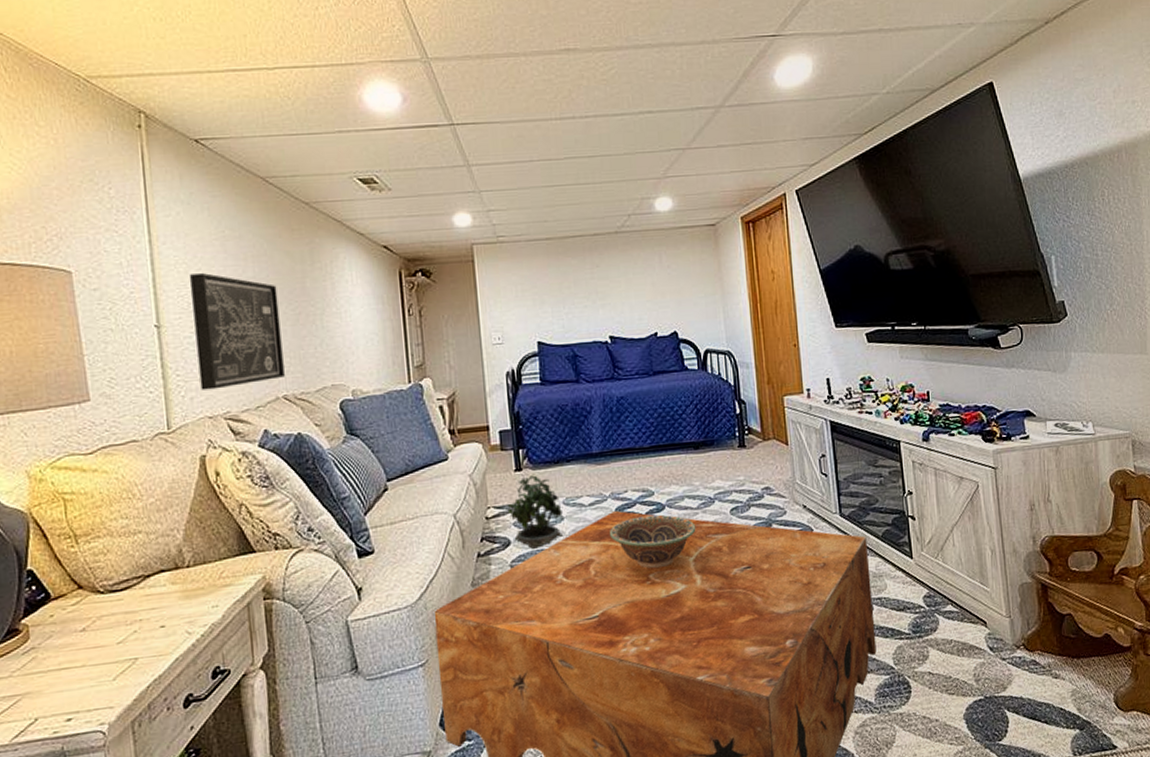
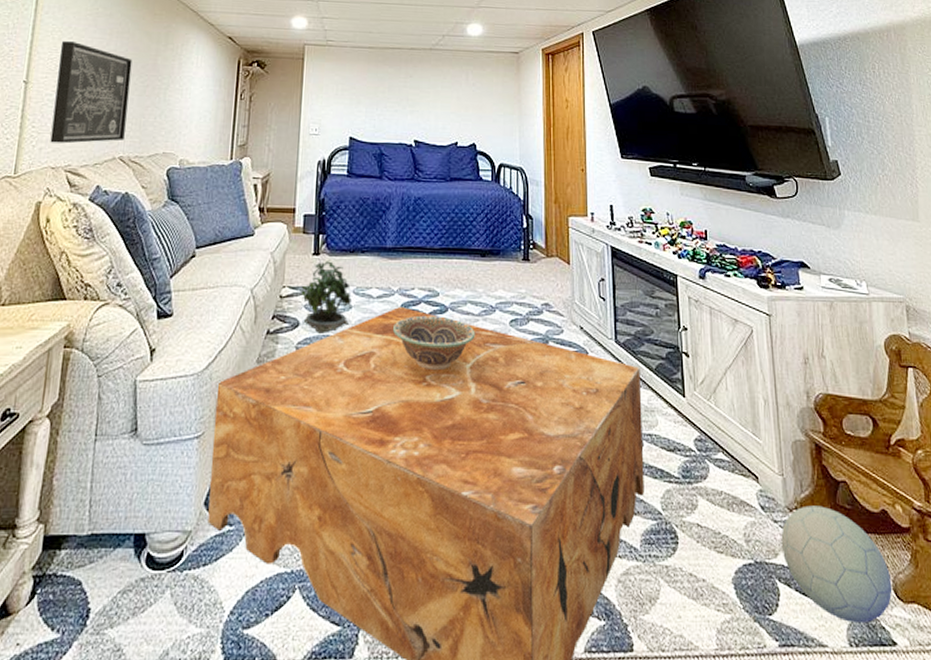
ball: none [1009,639,1114,736] -> present [781,505,893,624]

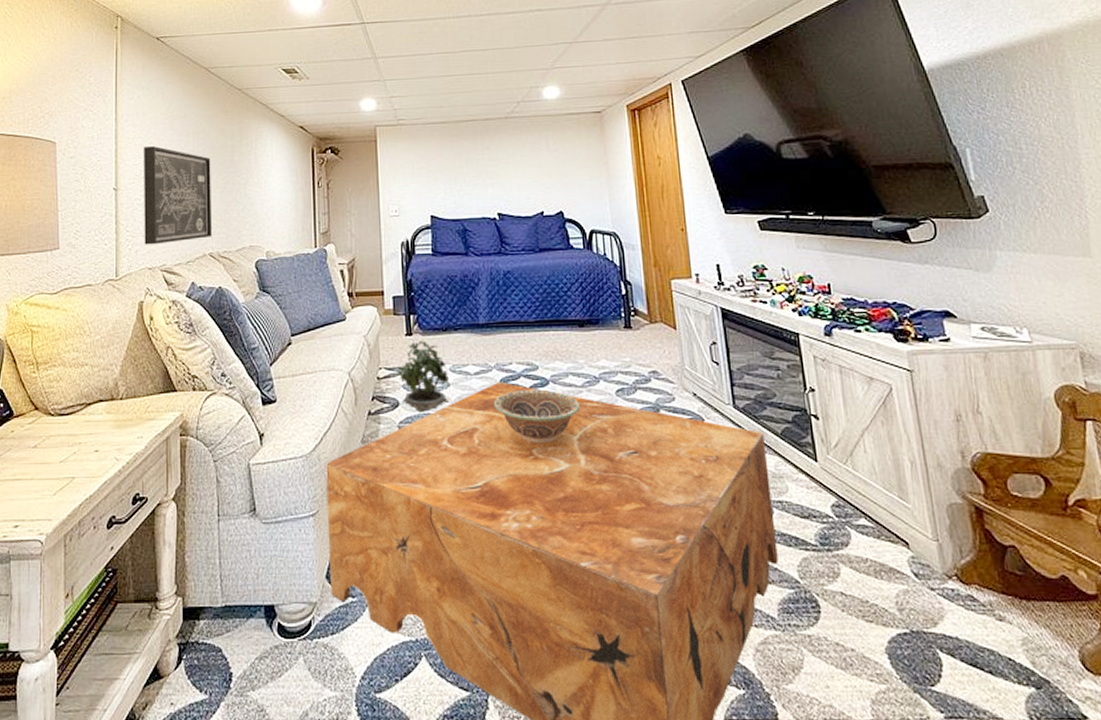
ball: present [781,505,893,624] -> none [939,572,1080,696]

